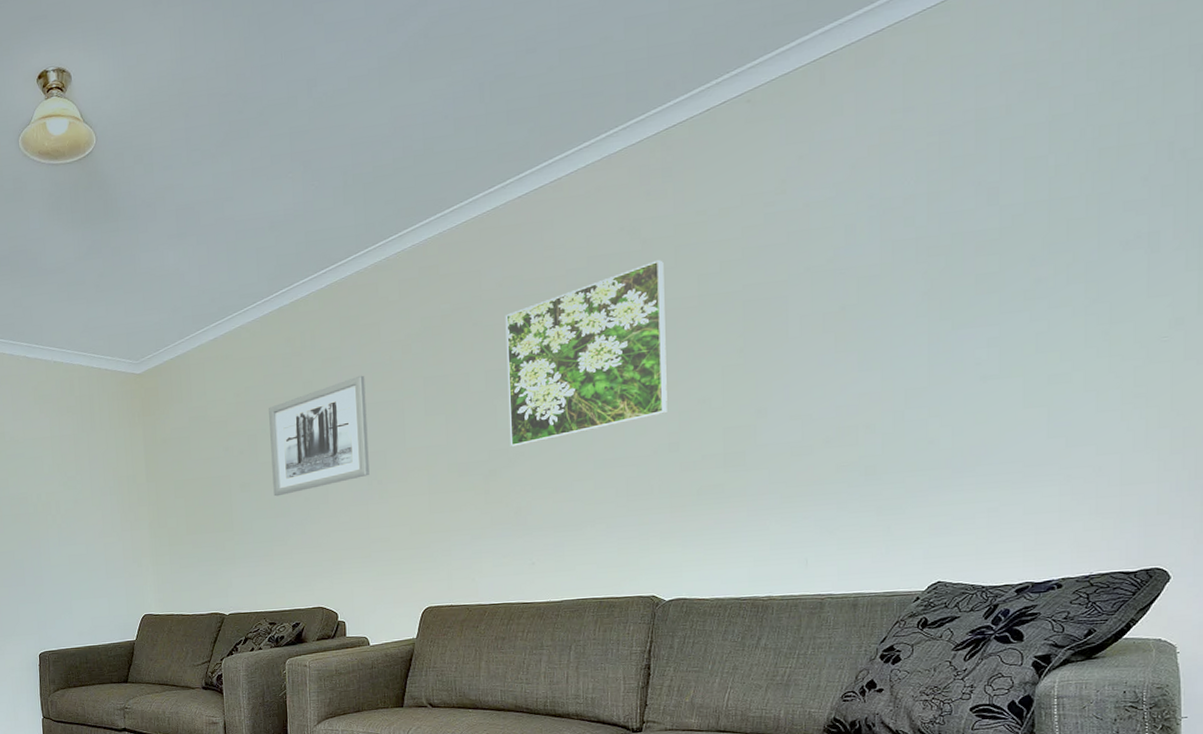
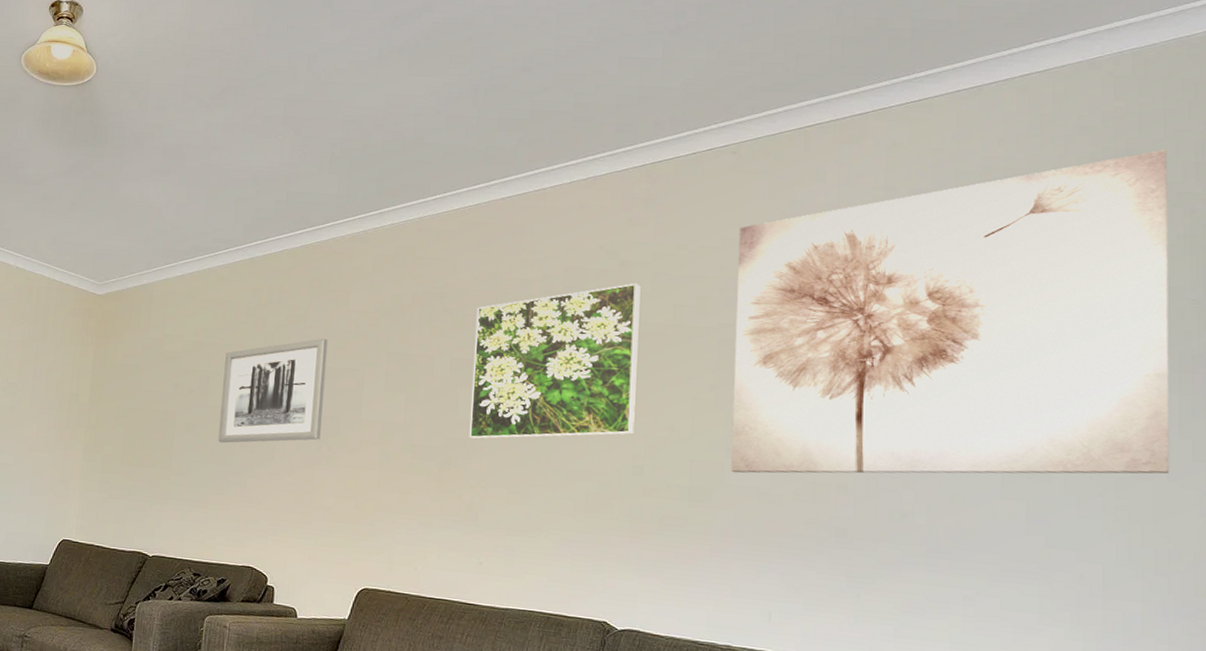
wall art: none [757,9,1192,432] -> present [730,149,1170,474]

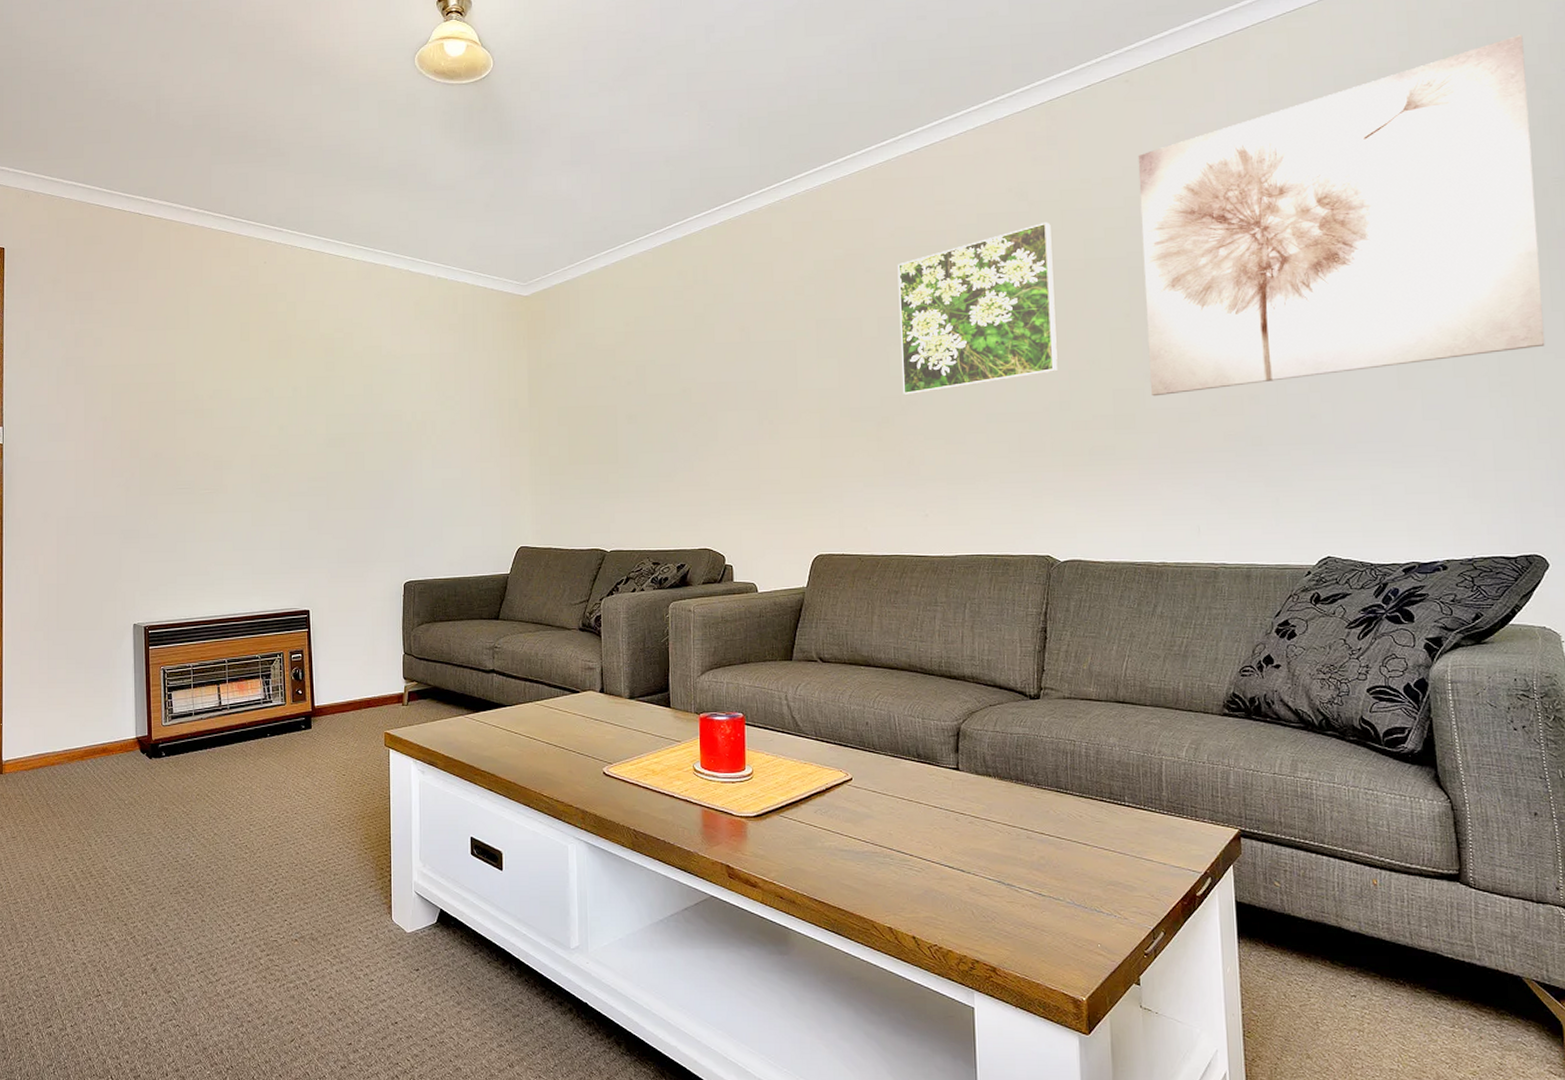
wall art: present [218,338,328,444] -> none [658,313,760,431]

